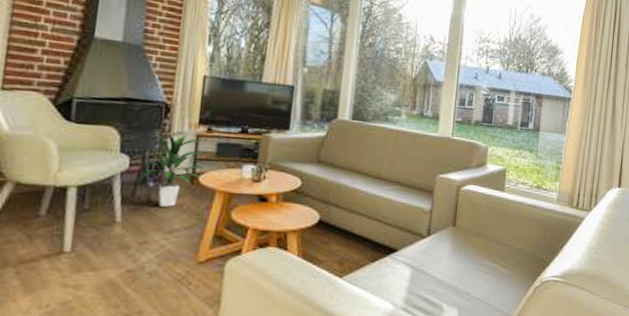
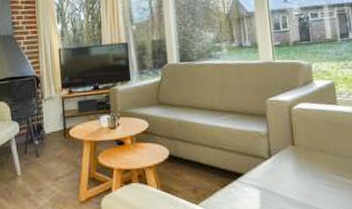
indoor plant: present [136,131,207,207] -> none [26,98,74,159]

